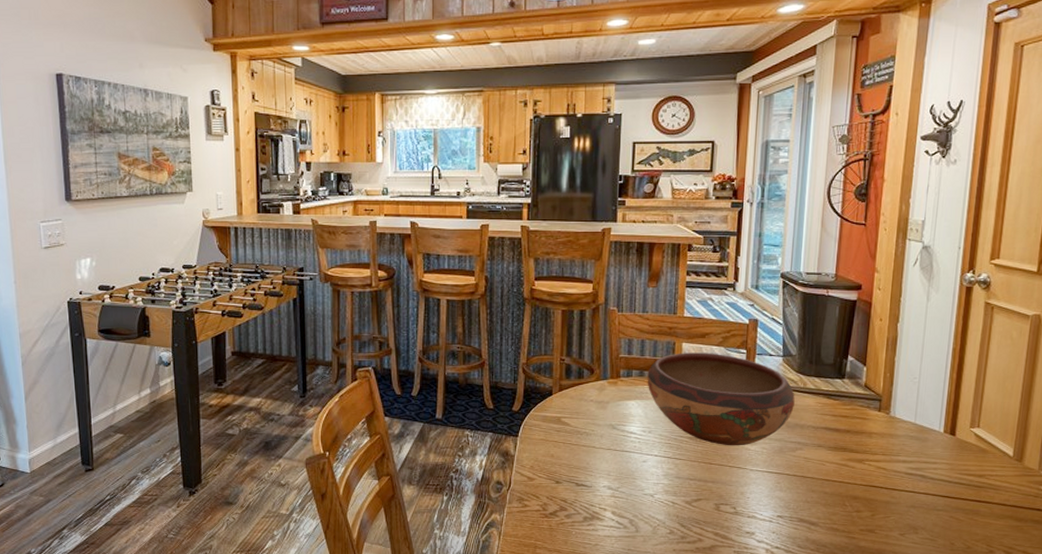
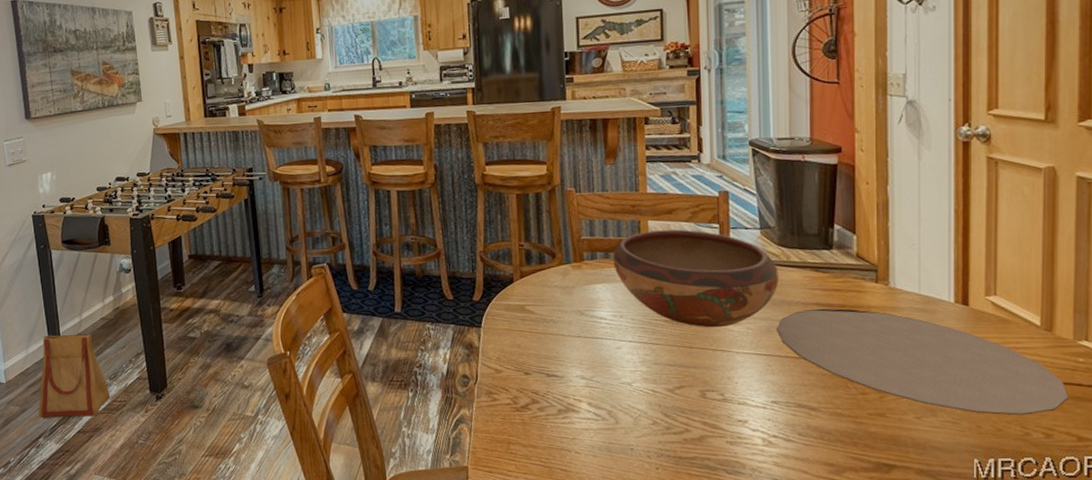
shopping bag: none [64,425,142,510] -> present [38,333,111,418]
placemat: none [788,432,1029,535] -> present [777,308,1069,416]

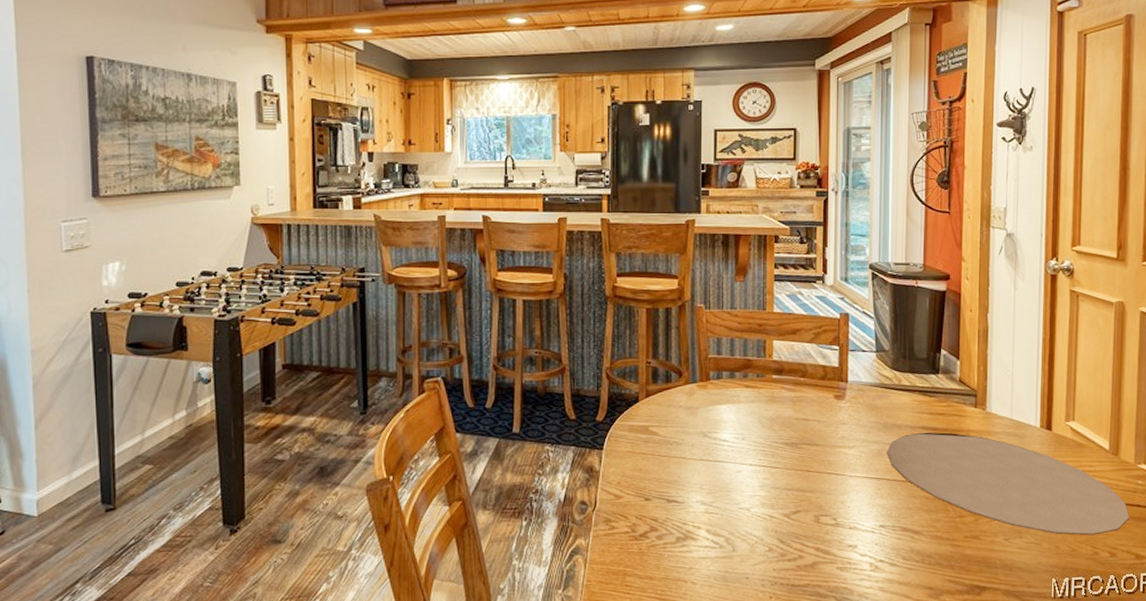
shopping bag: present [38,333,111,418] -> none [78,455,173,559]
decorative bowl: present [613,229,779,328] -> none [738,350,890,451]

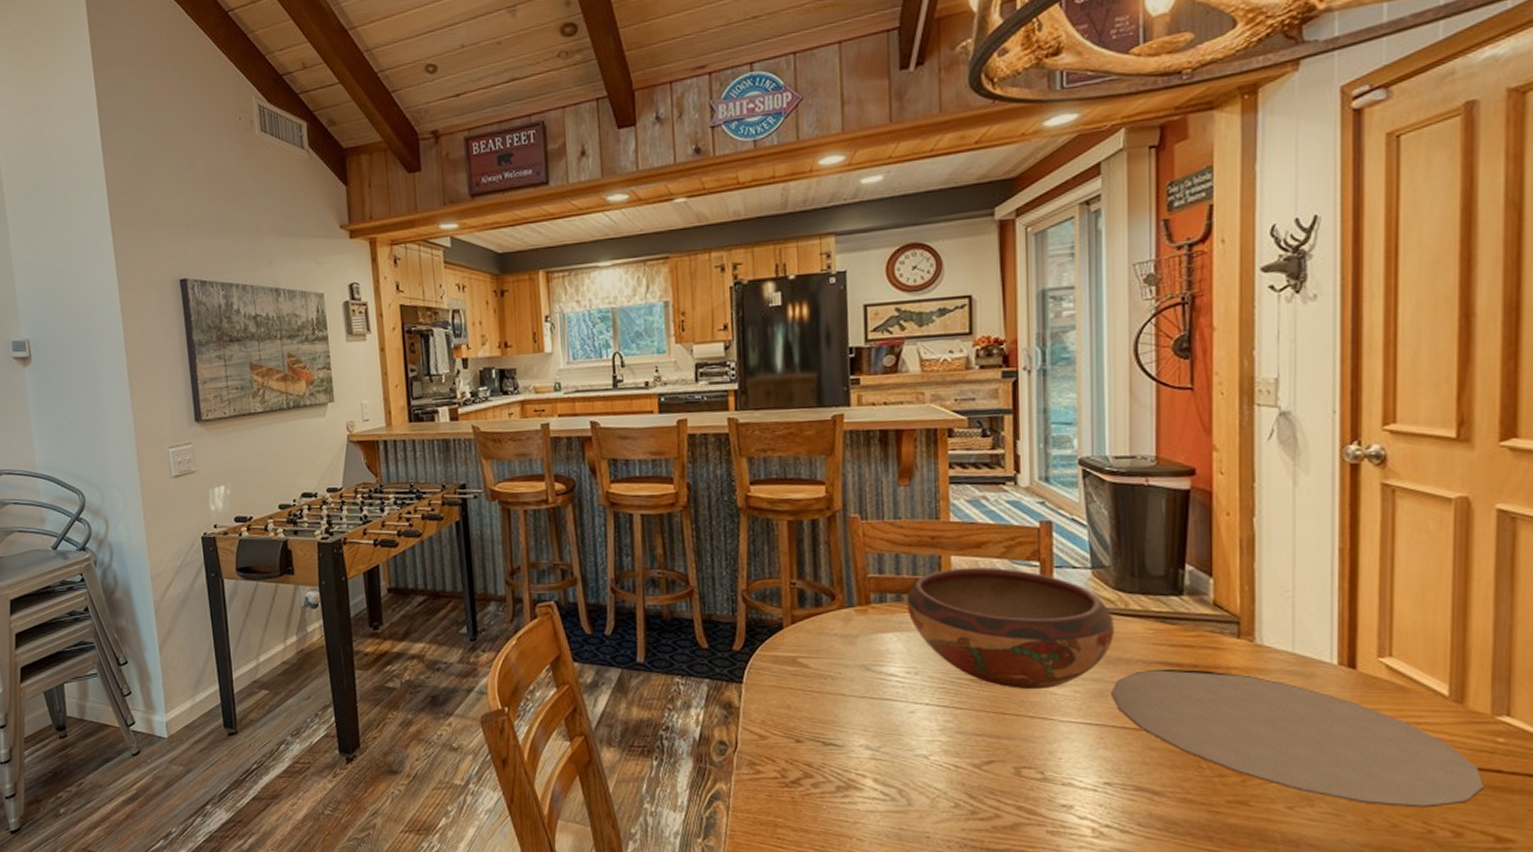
decorative bowl: none [738,350,890,451] -> present [906,567,1114,690]

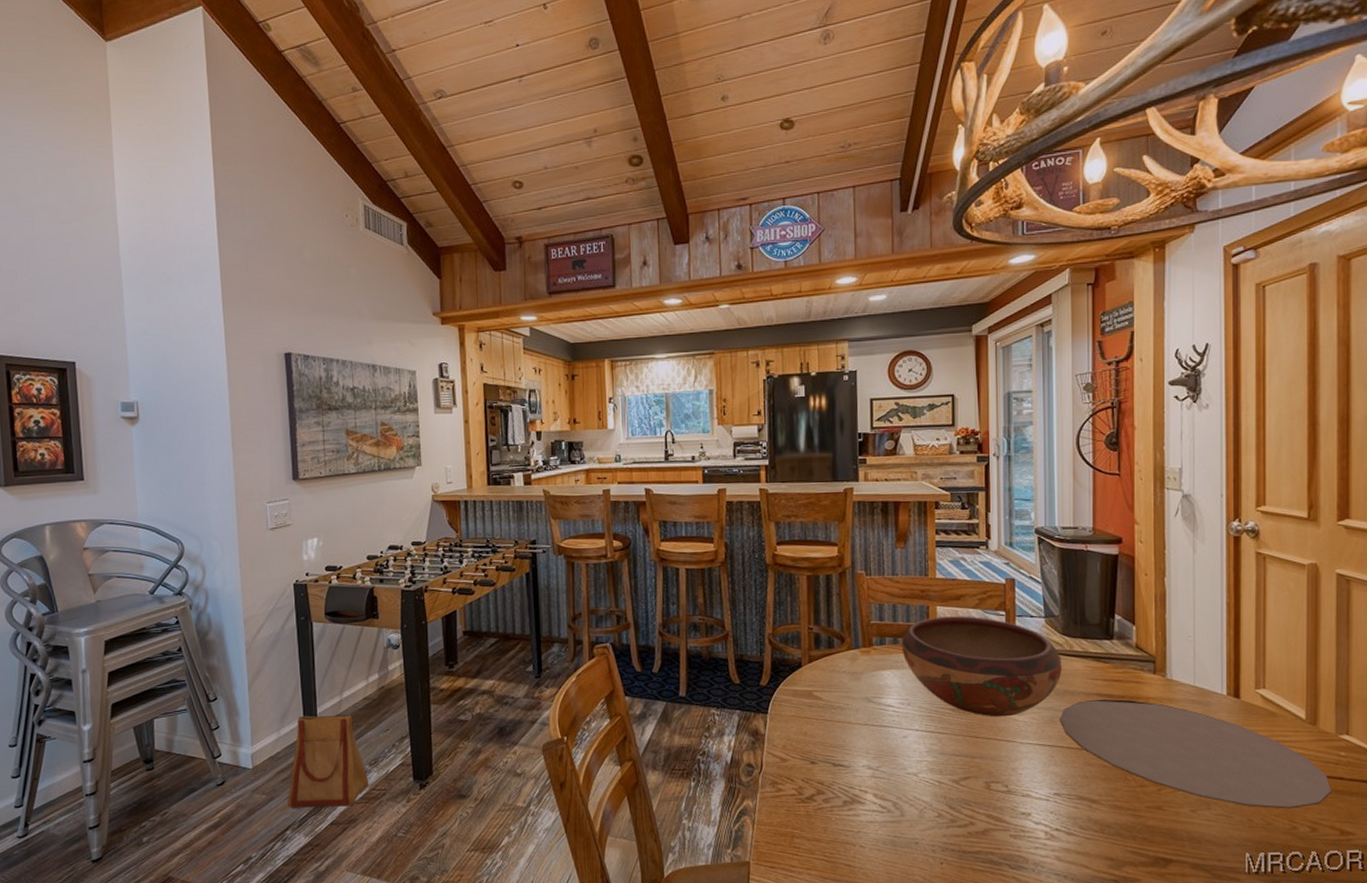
shopping bag: none [205,680,292,781] -> present [287,714,370,808]

